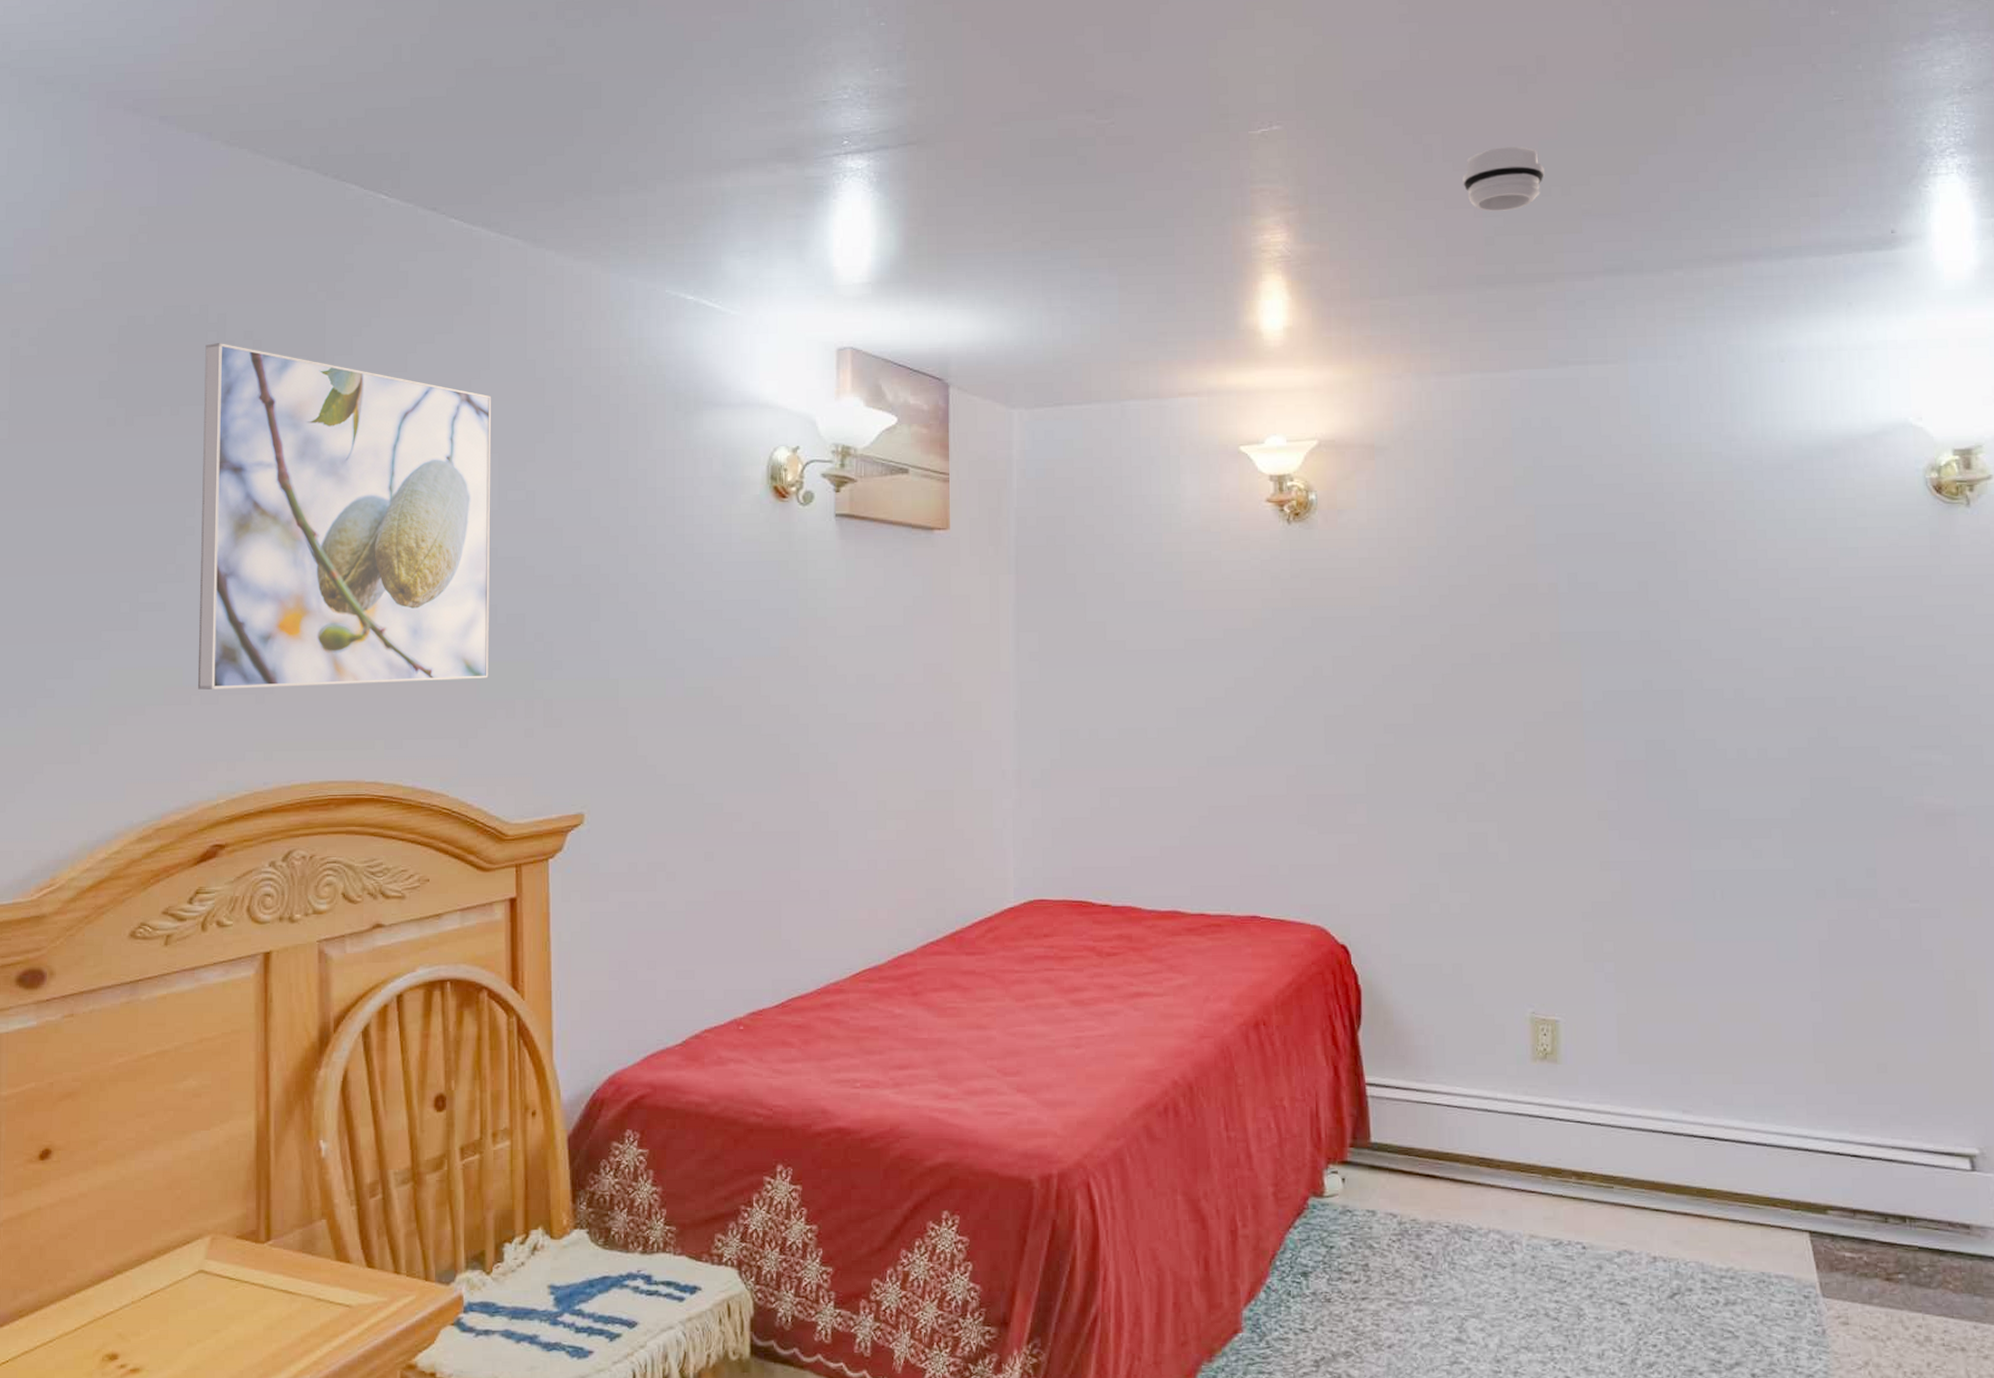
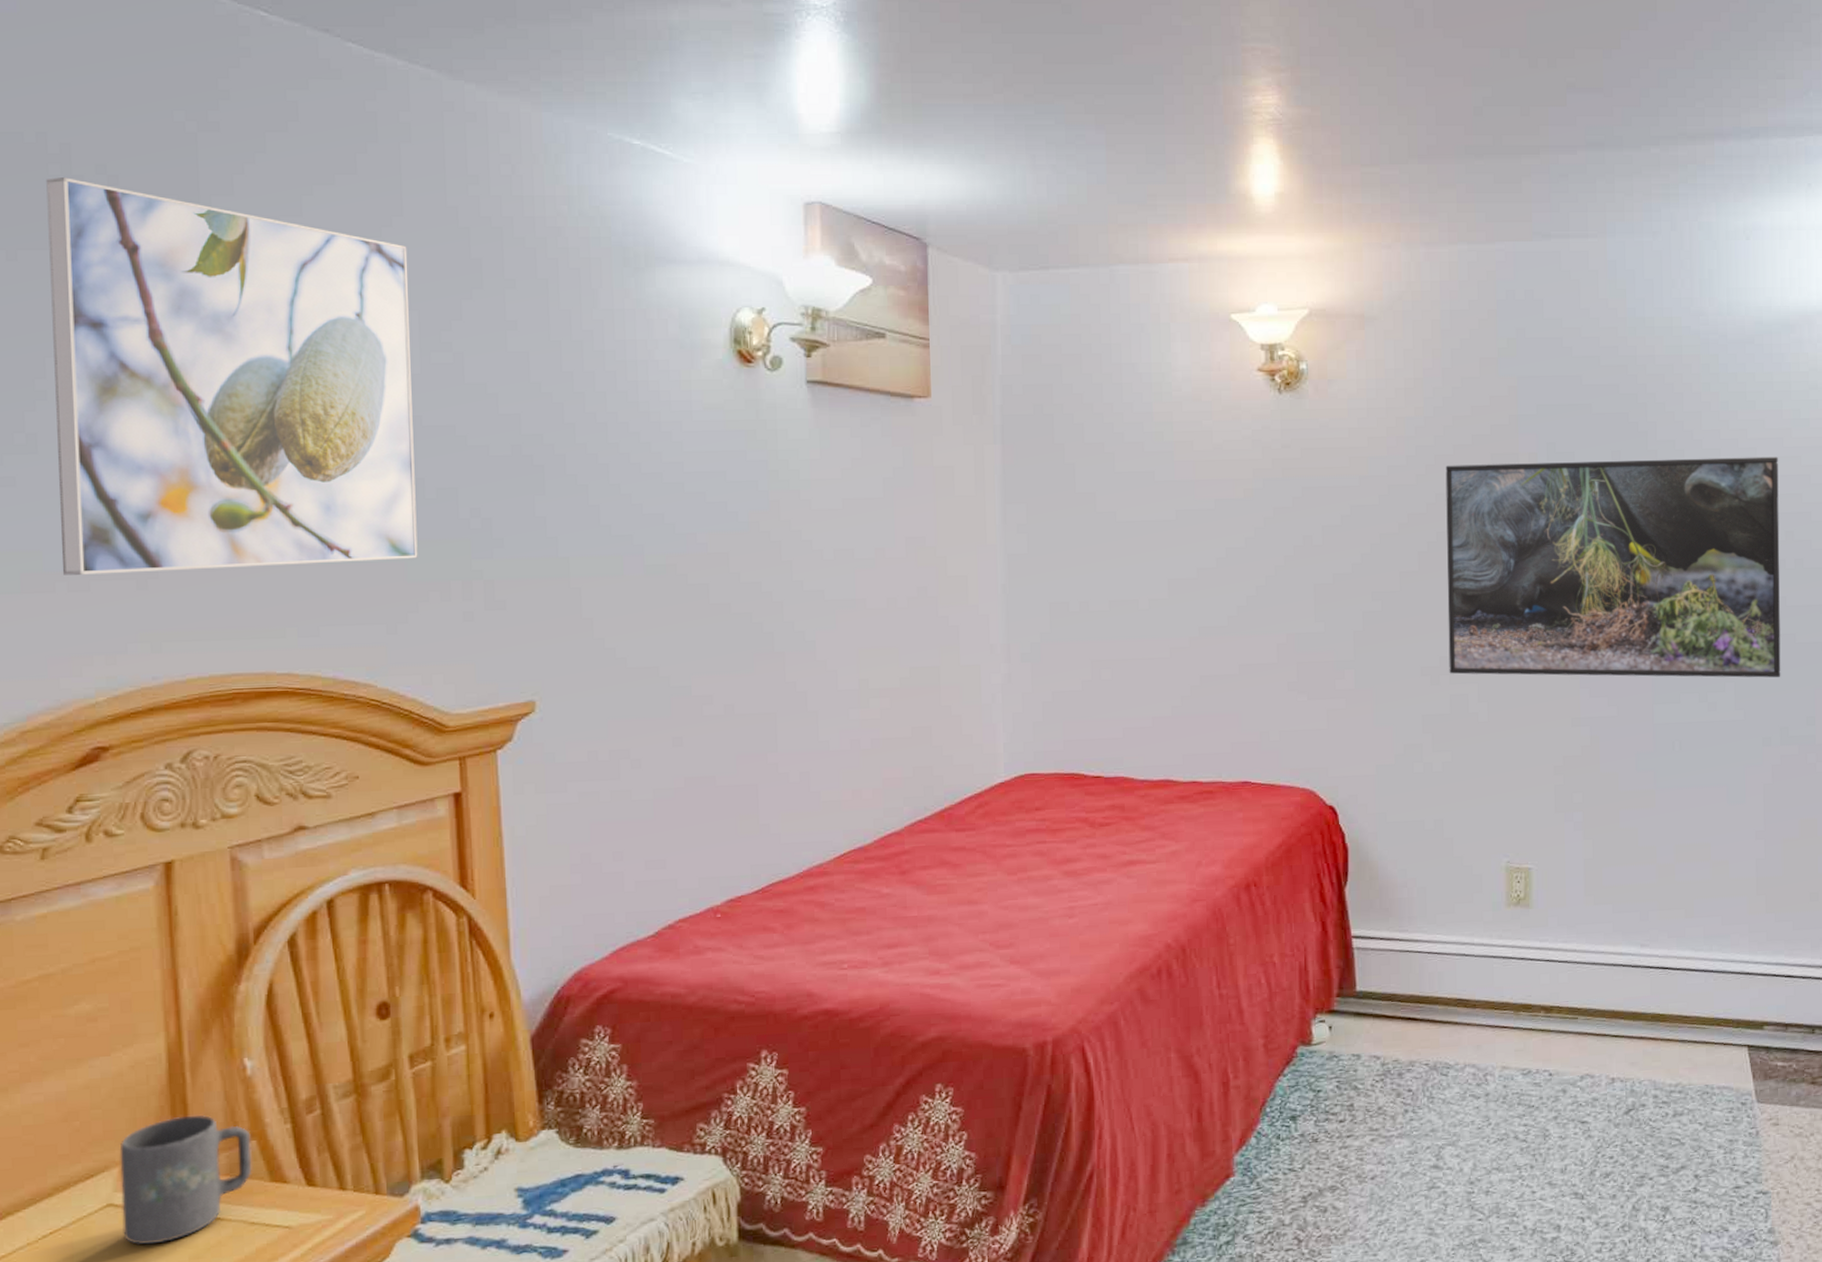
mug: none [210,1191,322,1312] -> present [119,1115,252,1245]
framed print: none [1460,587,1835,824] -> present [1445,456,1781,678]
smoke detector: present [1463,146,1545,212] -> none [1453,15,1532,81]

